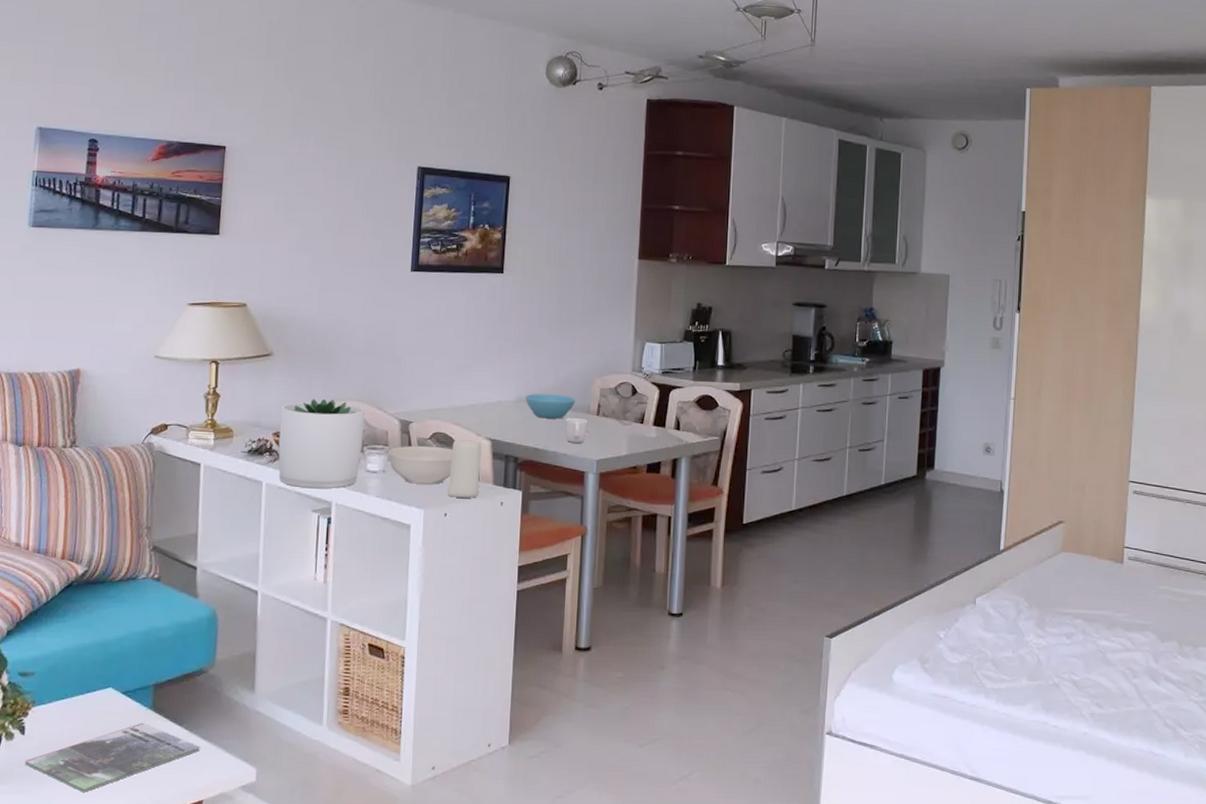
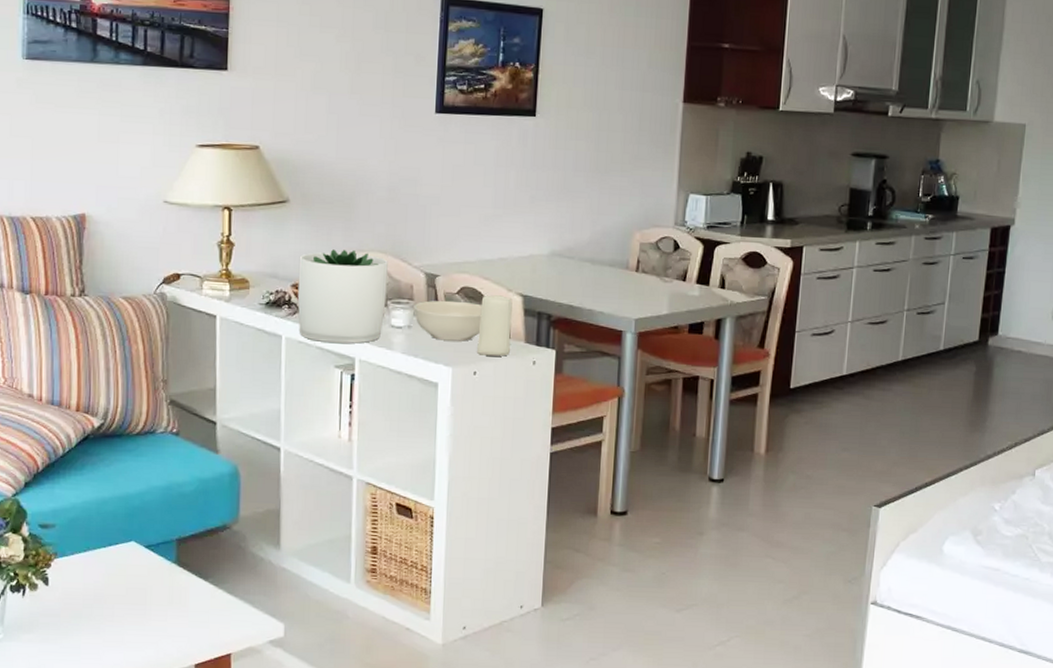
magazine: present [24,722,201,792] -> none [50,576,228,643]
soup bowl: present [525,393,575,419] -> none [559,247,613,275]
mug: present [565,418,589,443] -> none [602,274,627,301]

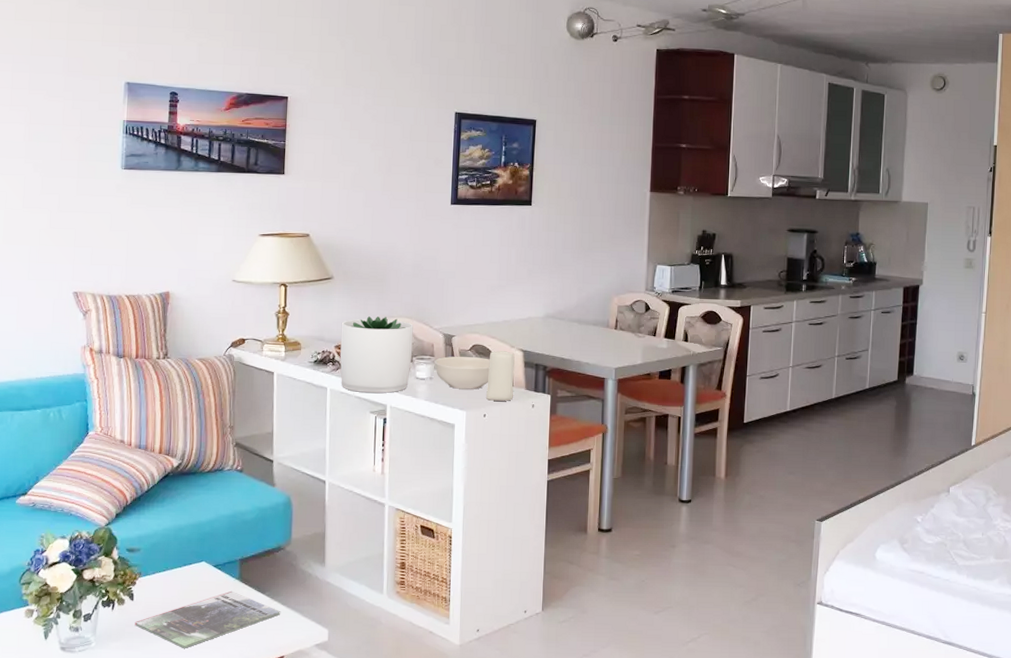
magazine: none [50,576,228,643] -> present [134,590,281,648]

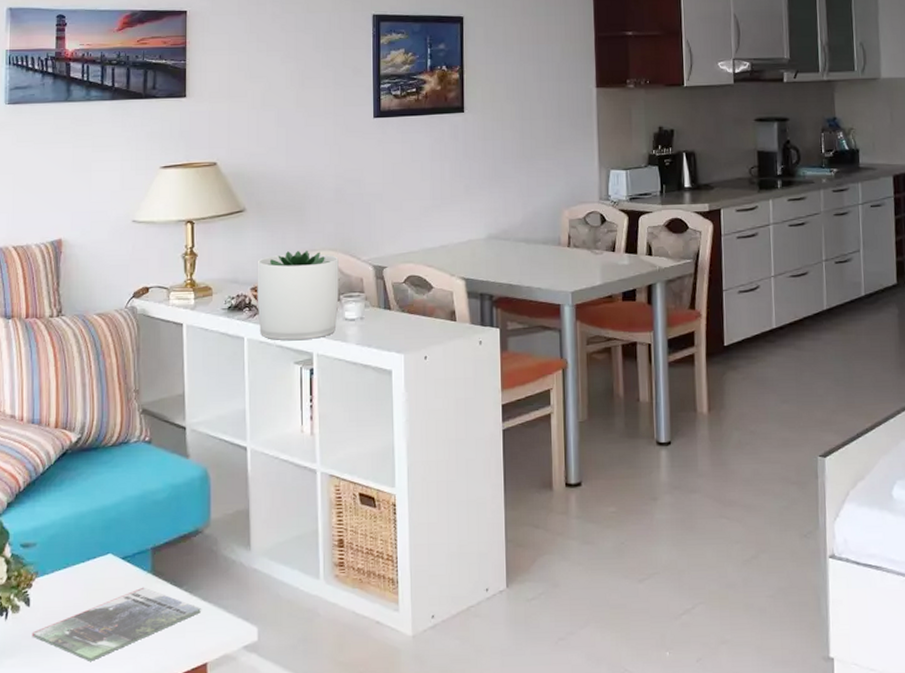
bowl: present [434,356,490,389] -> none [365,289,428,329]
candle: present [486,351,515,401] -> none [426,281,457,340]

